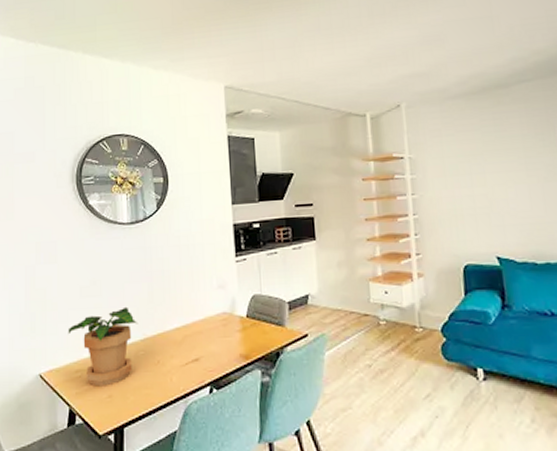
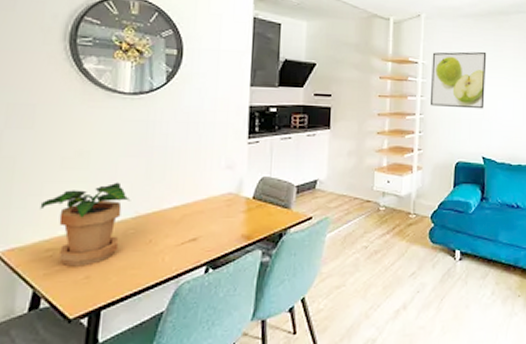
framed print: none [419,134,492,204] -> present [430,51,487,109]

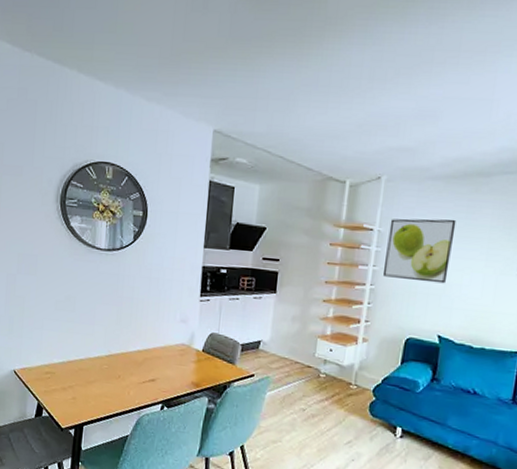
potted plant: present [40,182,131,267] -> none [41,324,105,389]

